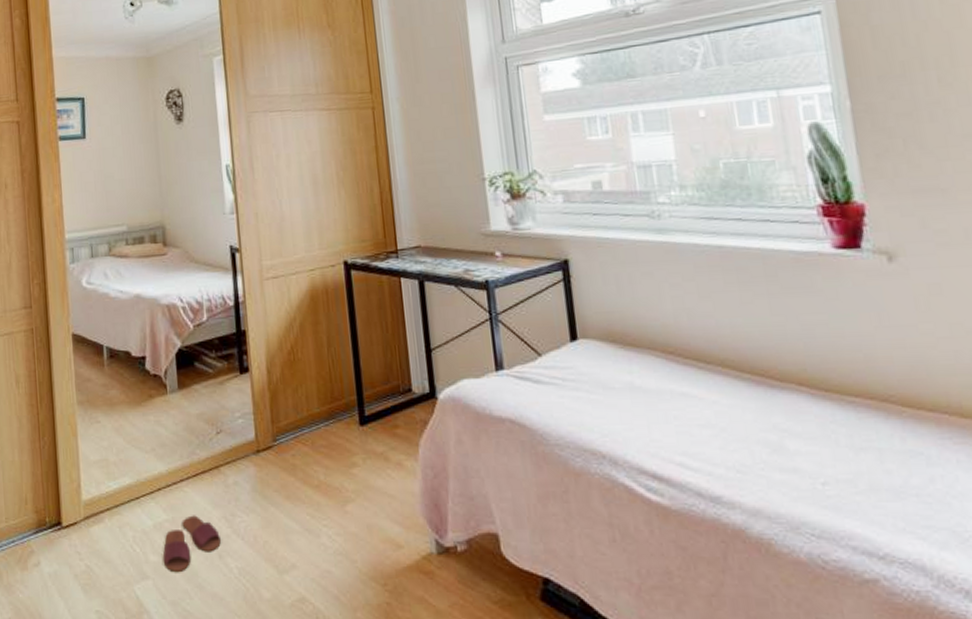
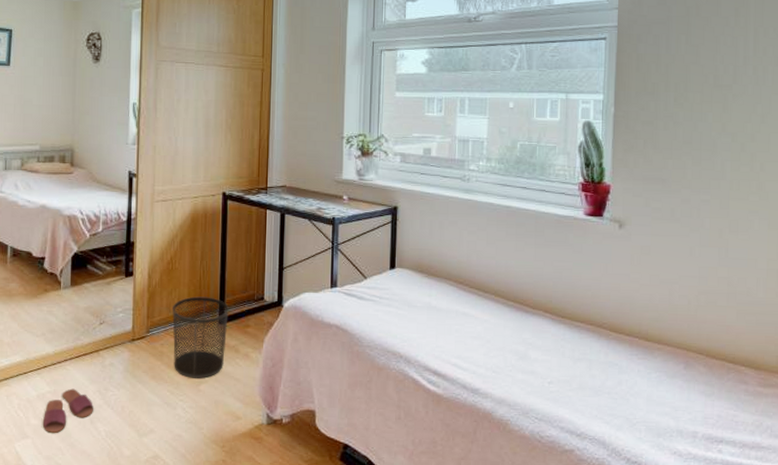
waste bin: none [301,392,372,497] -> present [172,296,229,379]

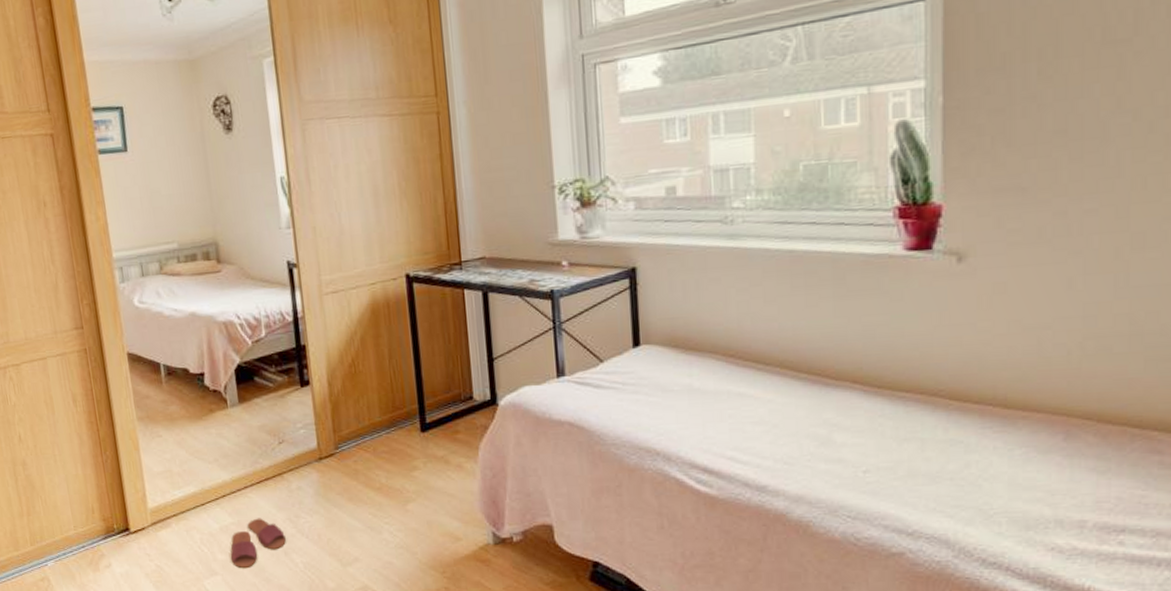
waste bin: present [172,296,229,379] -> none [362,401,433,497]

